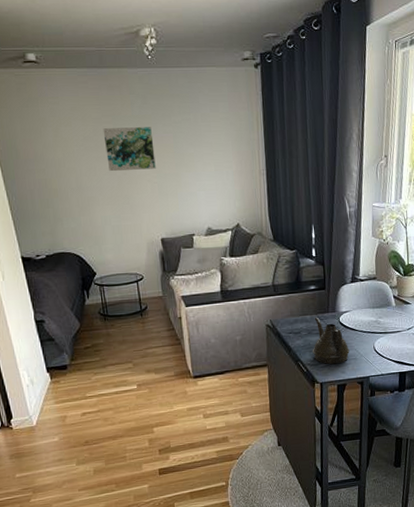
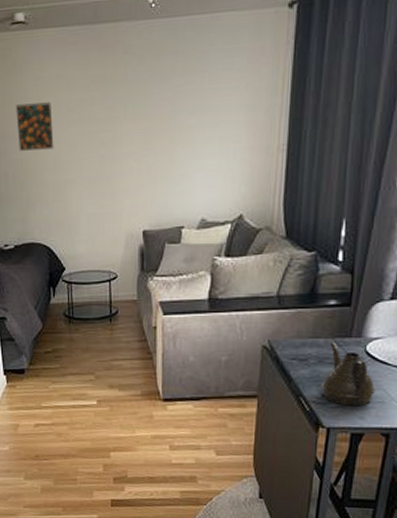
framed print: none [35,131,75,172] -> present [16,102,54,151]
wall art: present [103,127,156,172] -> none [89,93,147,150]

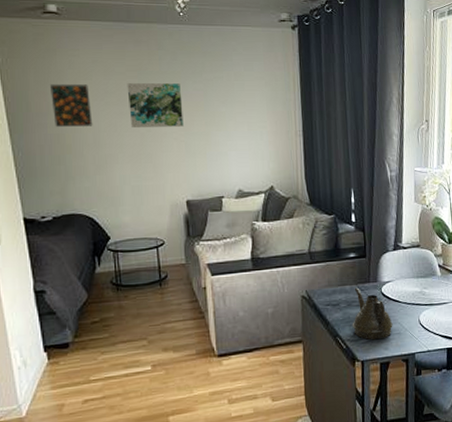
wall art: none [89,93,147,150] -> present [127,83,184,129]

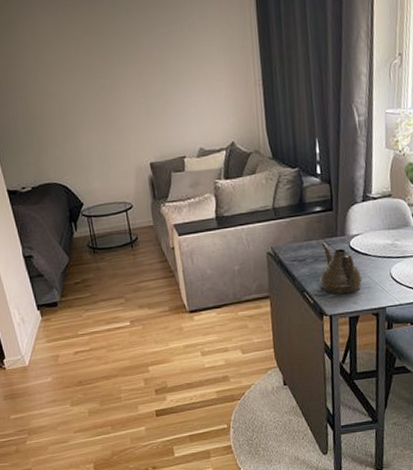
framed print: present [50,84,93,127] -> none [16,53,58,99]
wall art: present [127,83,184,129] -> none [84,42,142,94]

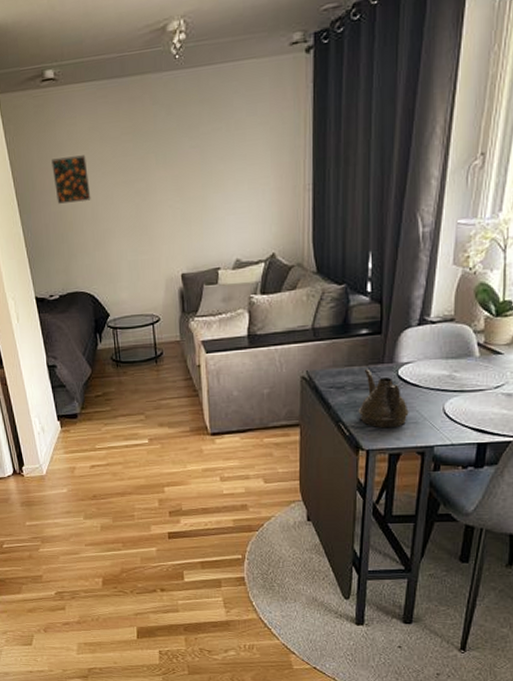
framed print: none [16,53,58,99] -> present [52,155,91,204]

